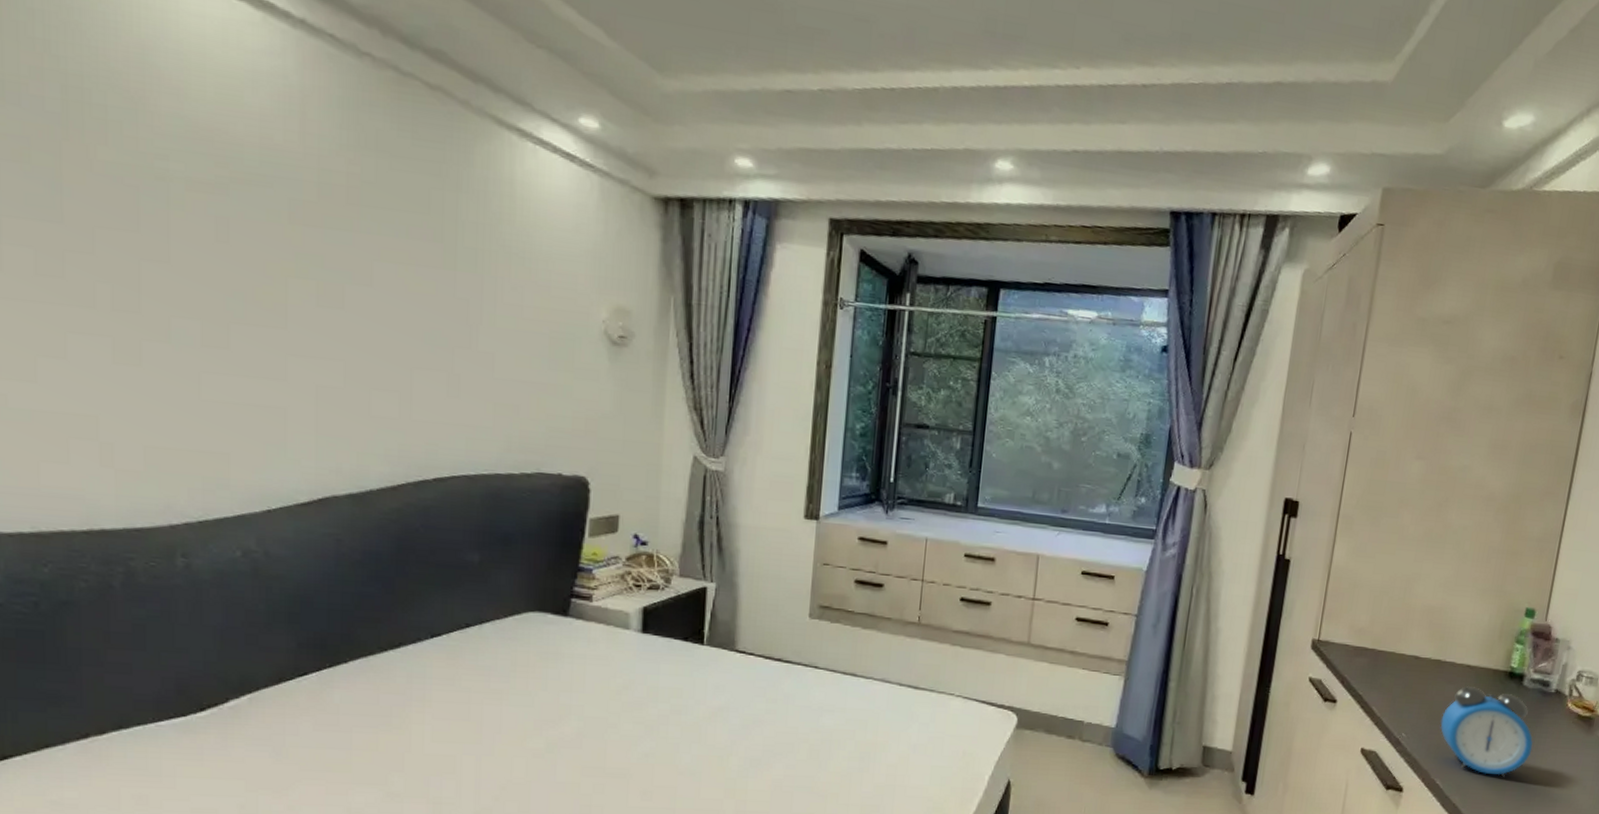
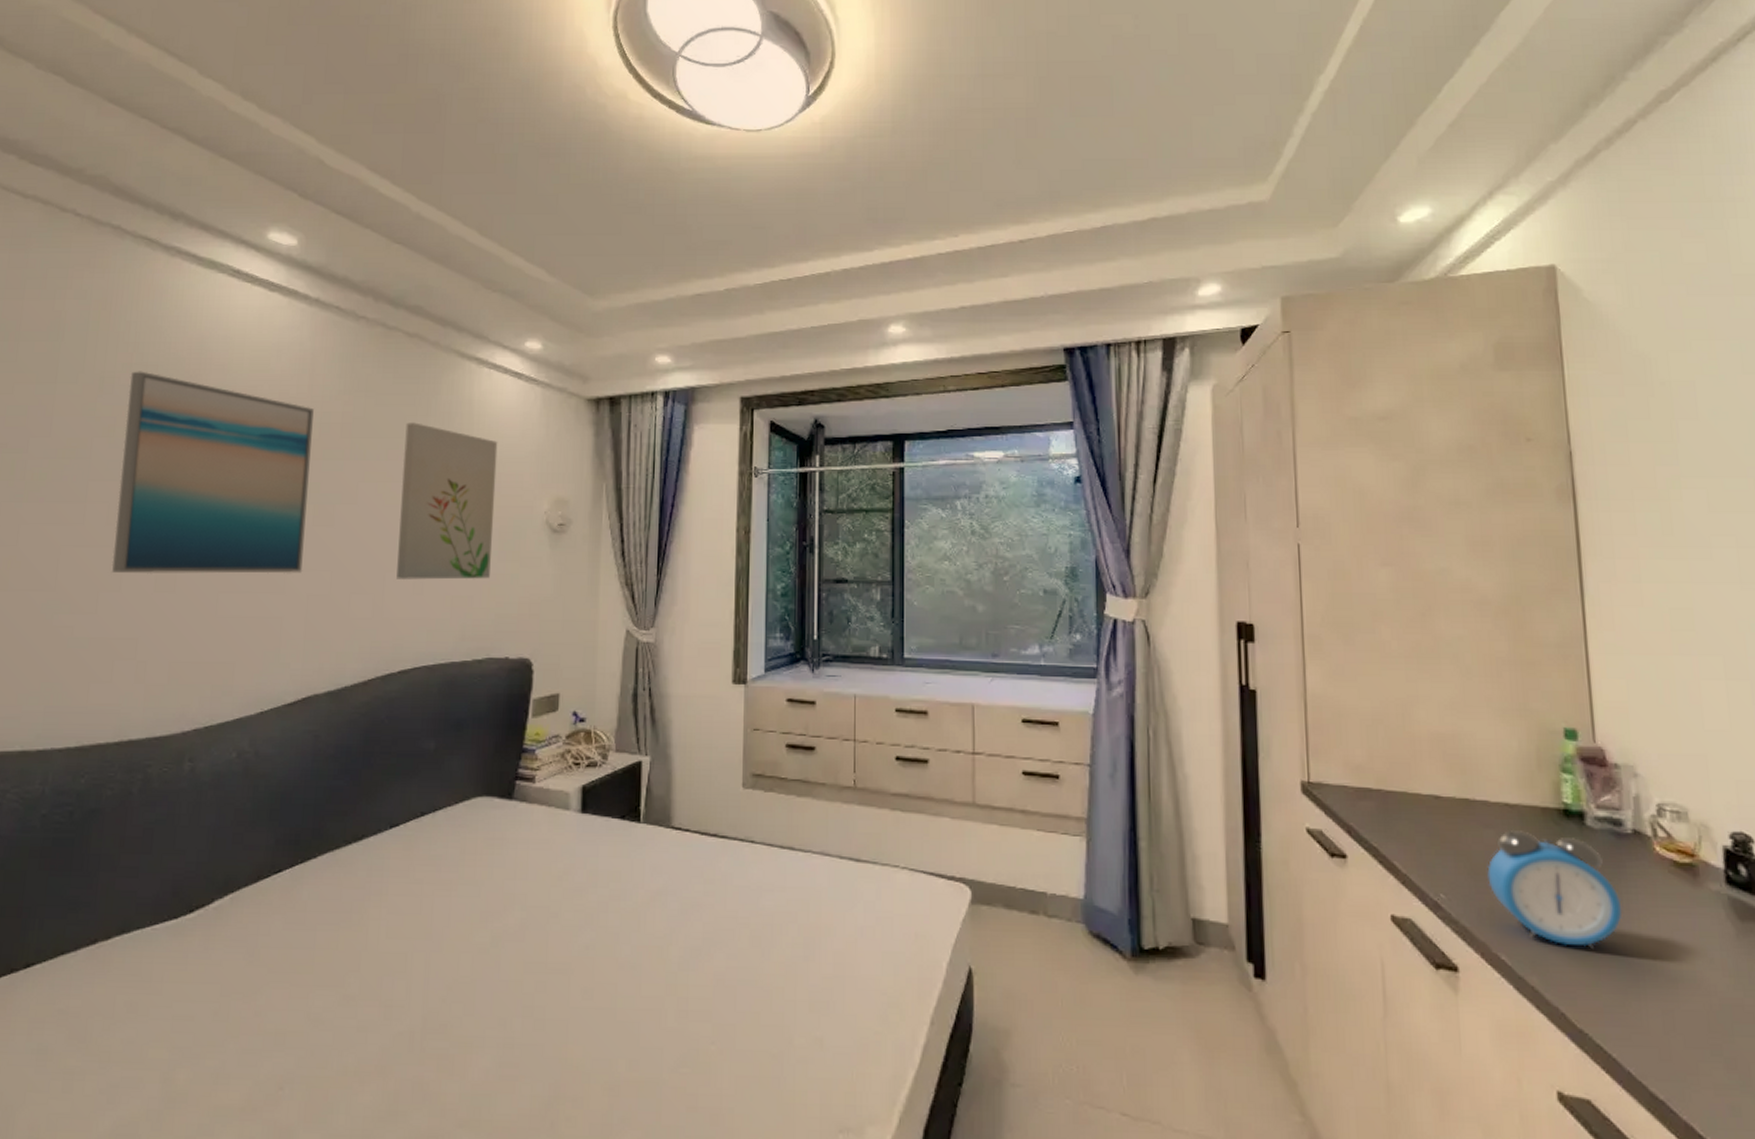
wall art: none [42,79,309,360] -> present [111,371,314,574]
wall art: none [427,196,546,388] -> present [396,422,498,580]

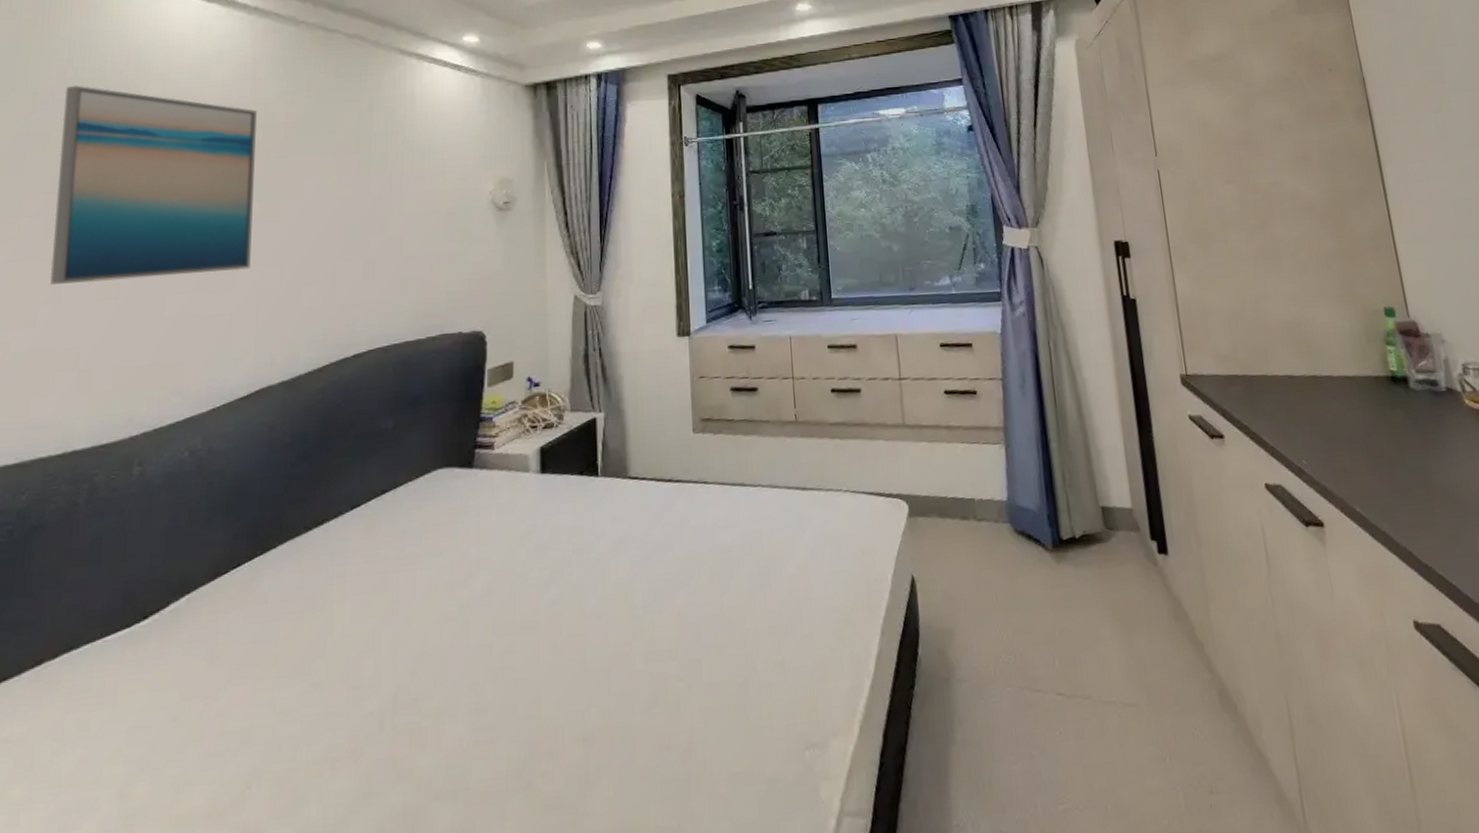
wall art: present [396,422,498,580] -> none [347,117,441,267]
alarm clock: present [1487,829,1622,950] -> none [1337,397,1446,494]

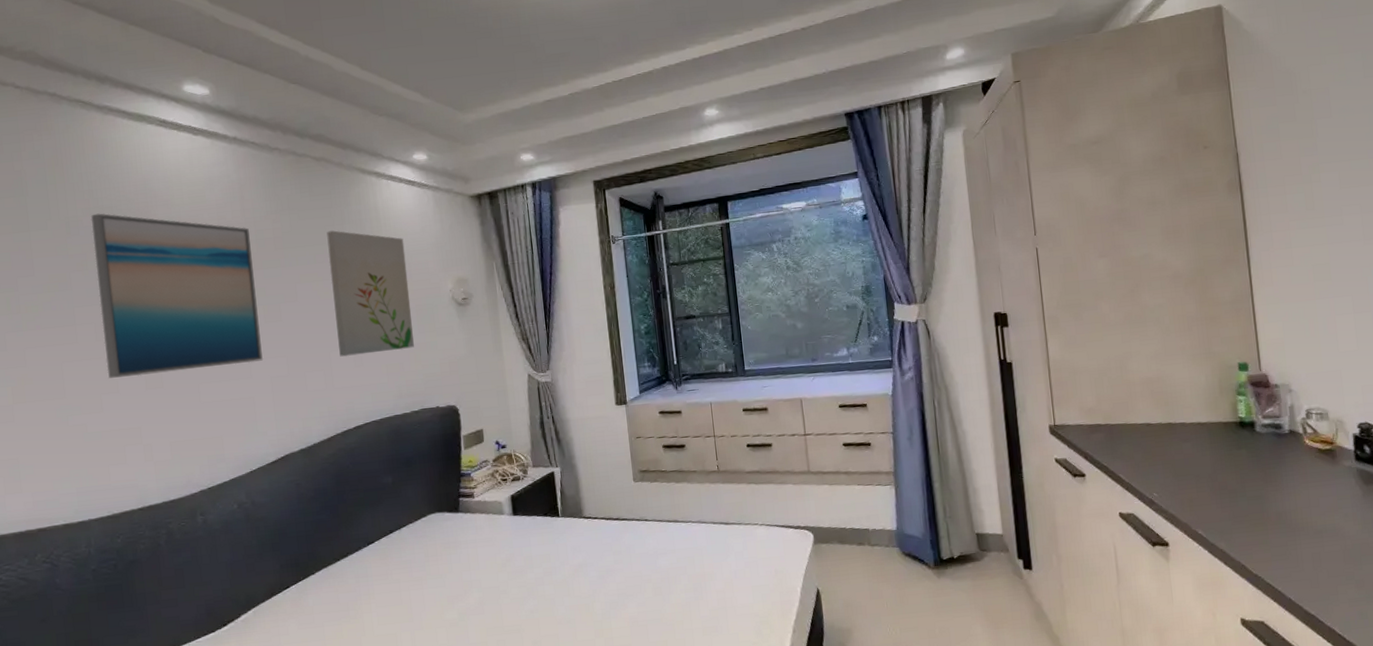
wall art: none [347,117,441,267] -> present [326,230,414,357]

